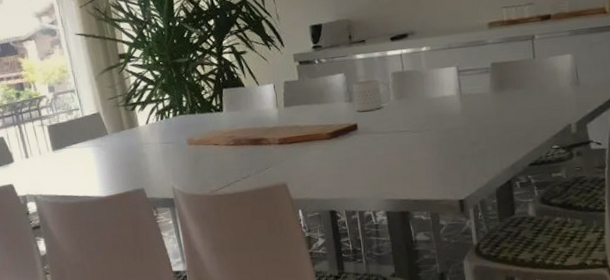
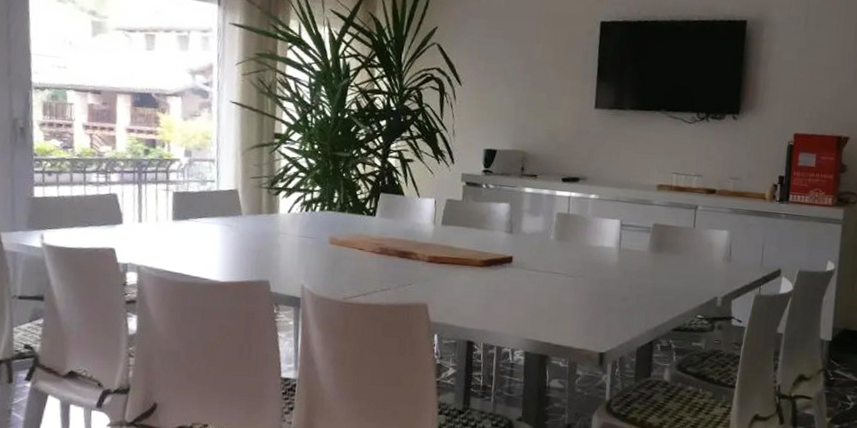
mug: present [352,79,392,112] -> none [514,213,553,247]

